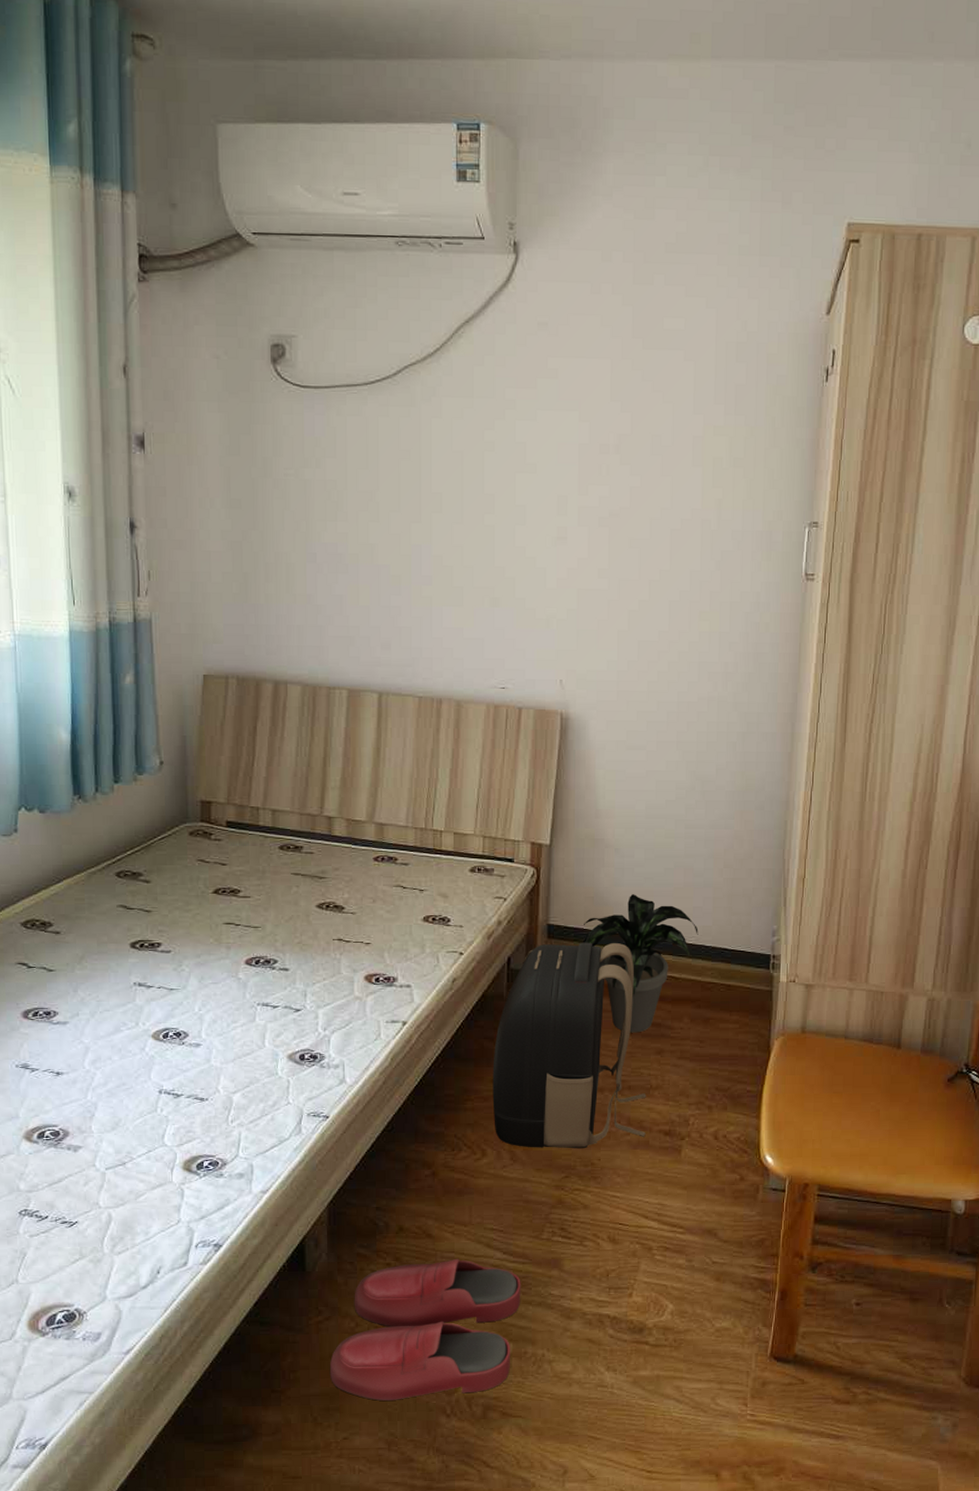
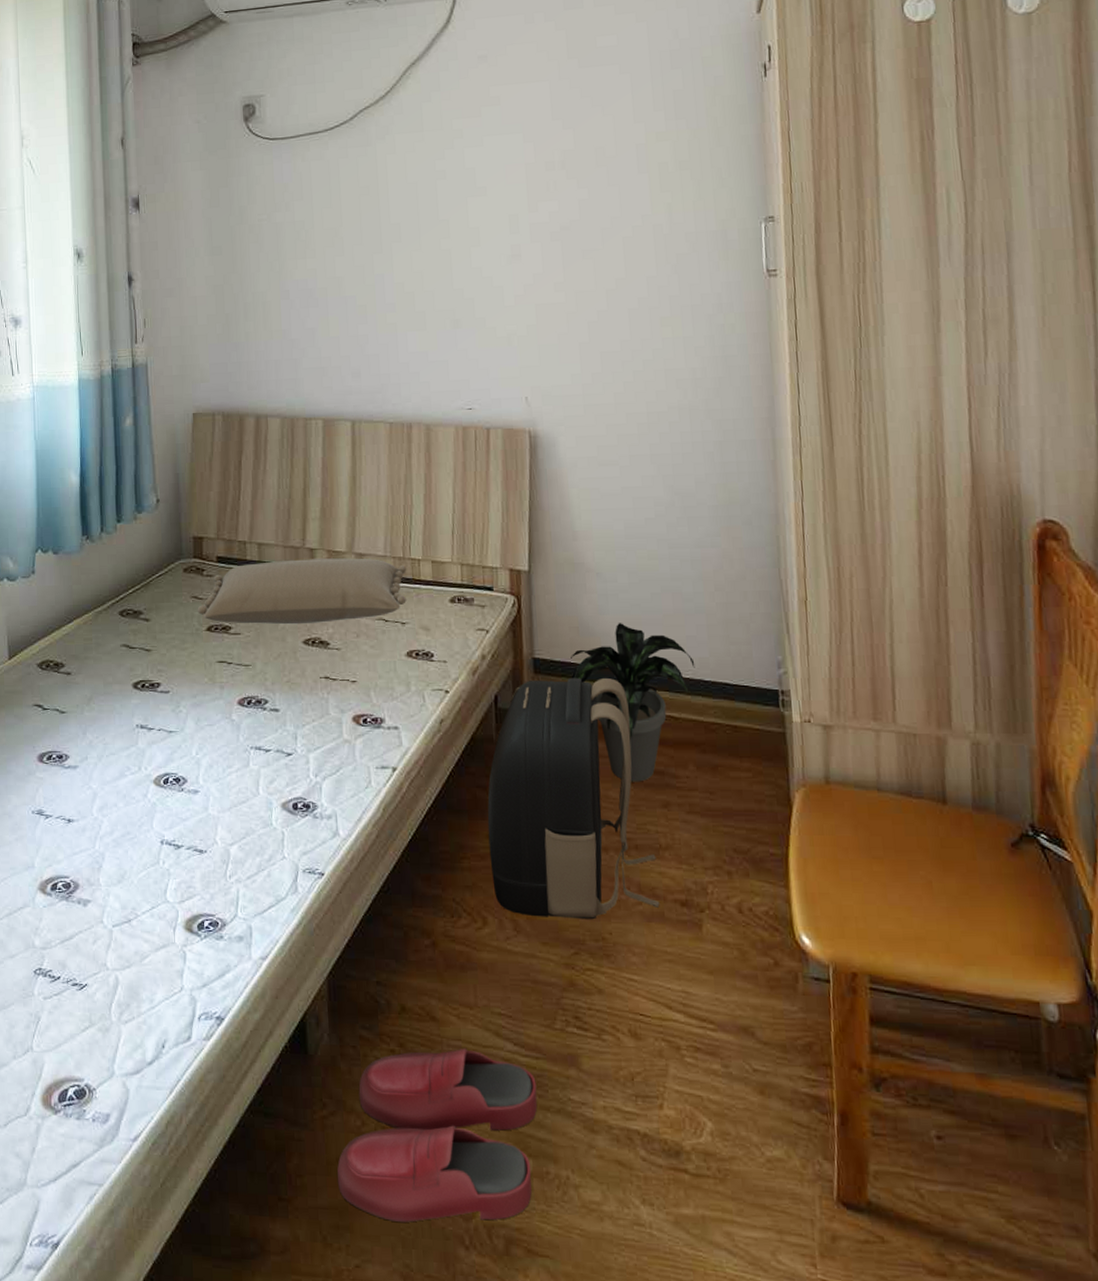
pillow: none [203,827,428,889] -> present [197,558,407,625]

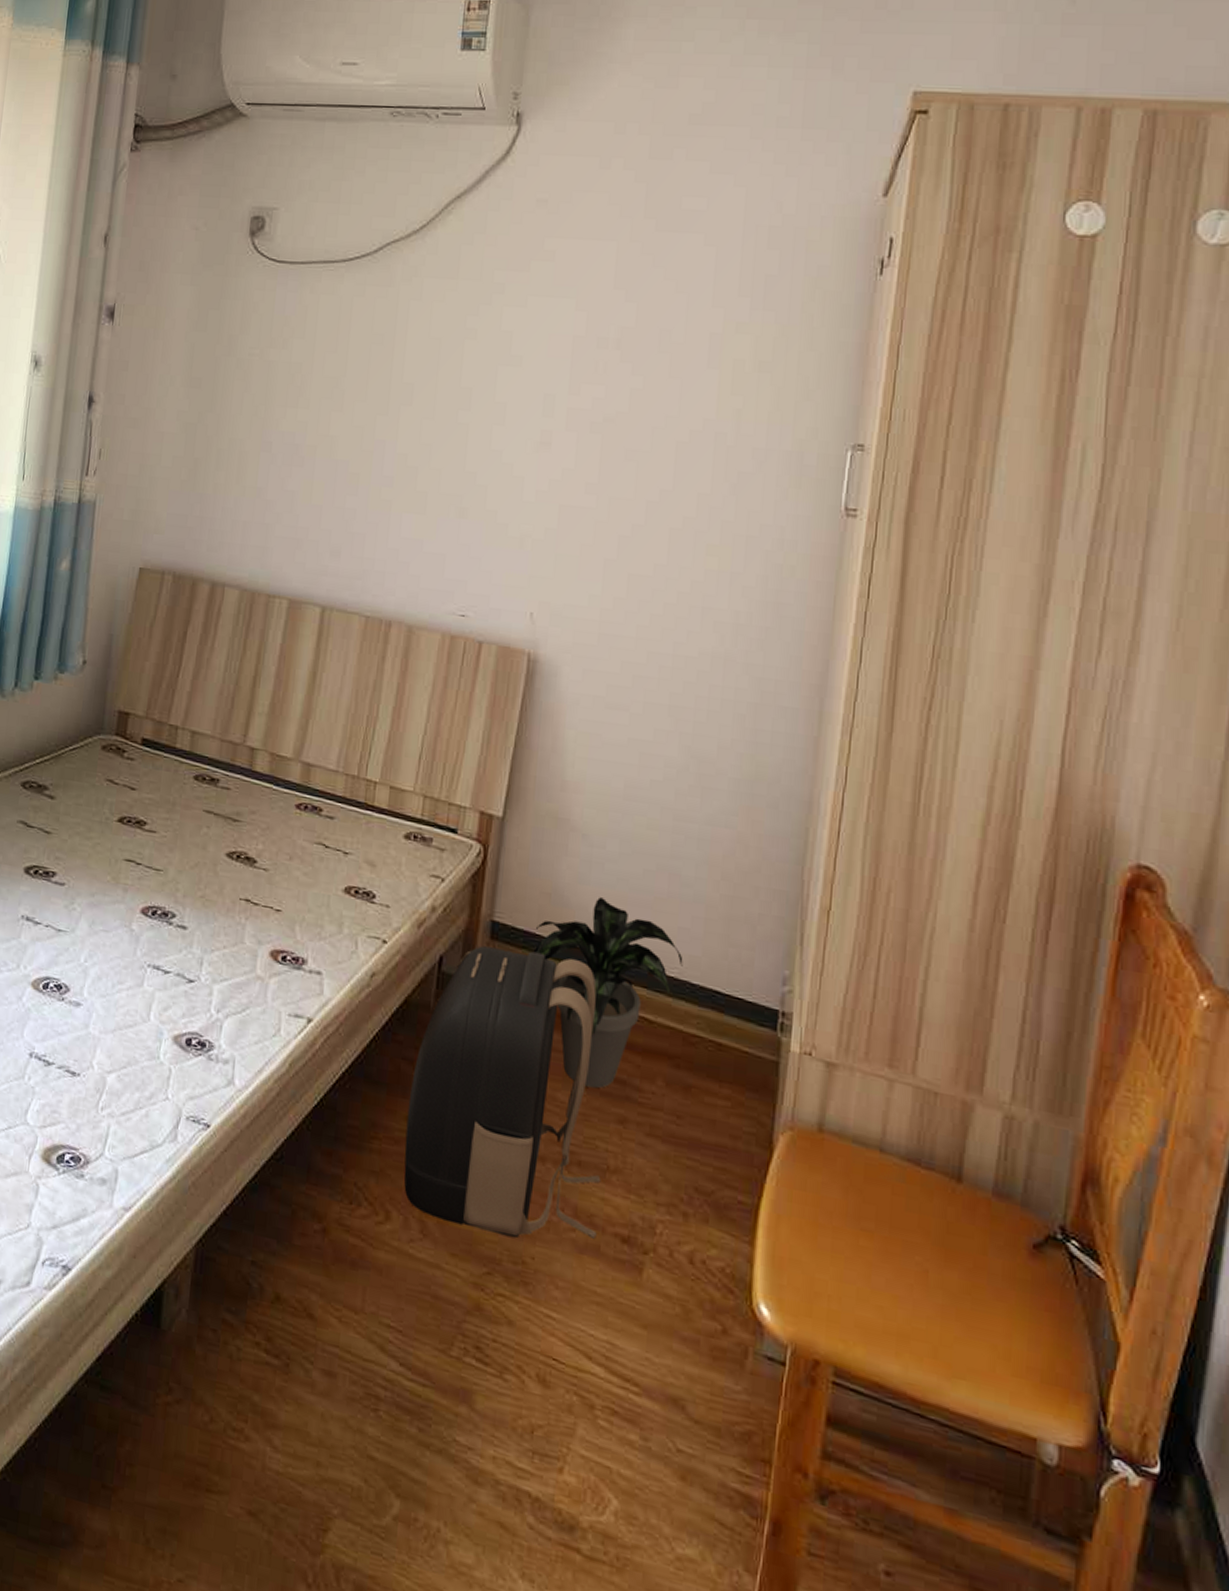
pillow: present [197,558,407,625] -> none [110,752,360,841]
slippers: present [337,1048,538,1223] -> none [171,1347,419,1563]

